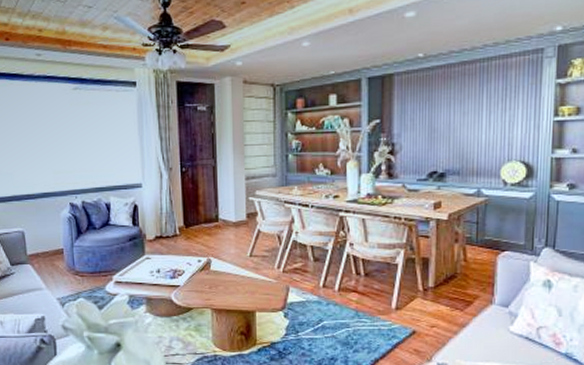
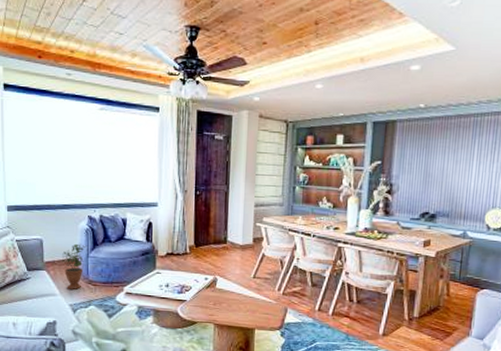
potted plant: none [45,233,69,282] -> present [62,243,85,290]

